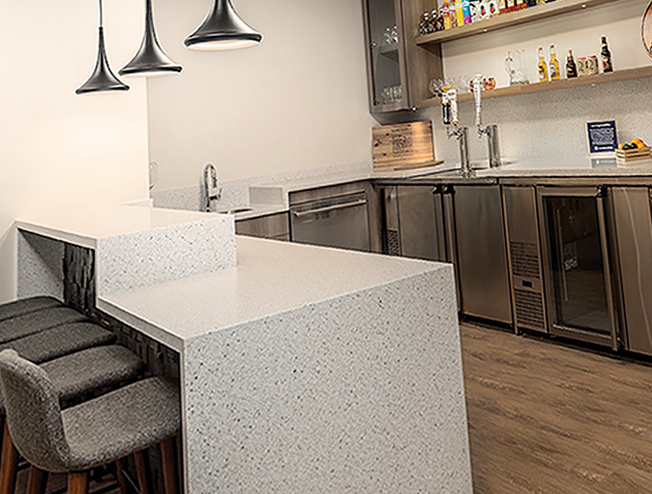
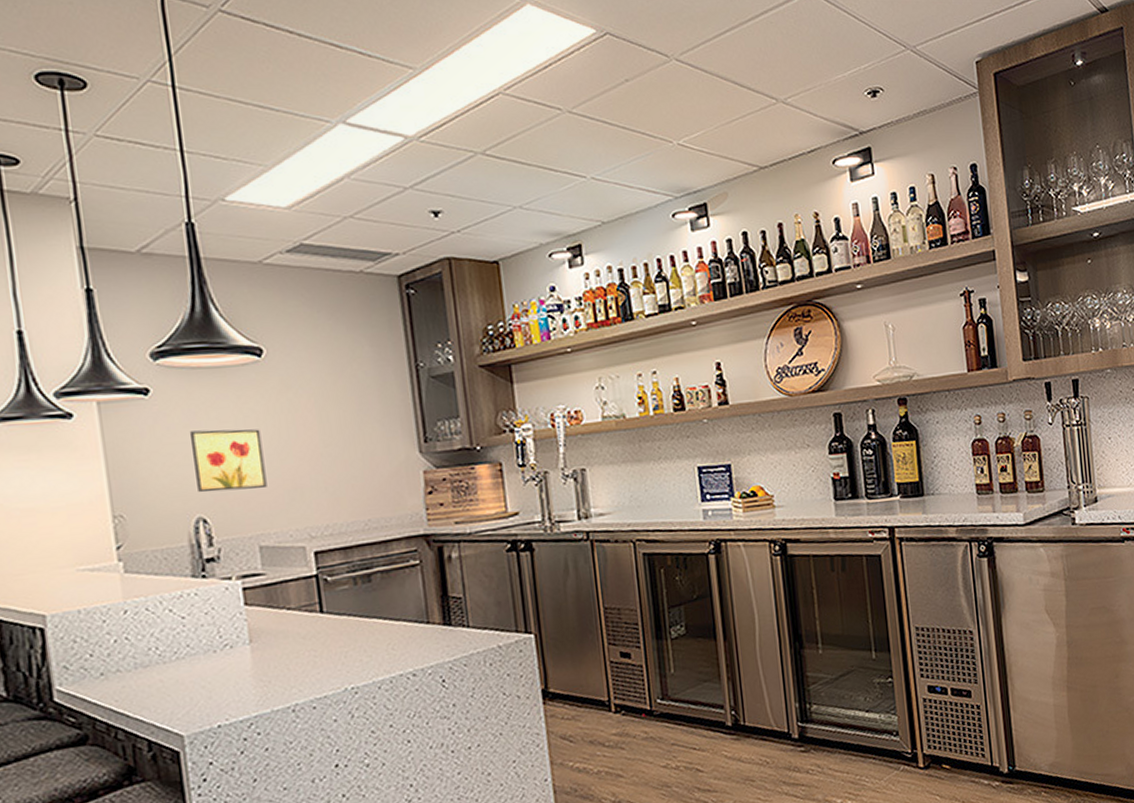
wall art: none [206,96,258,145] -> present [189,429,267,493]

